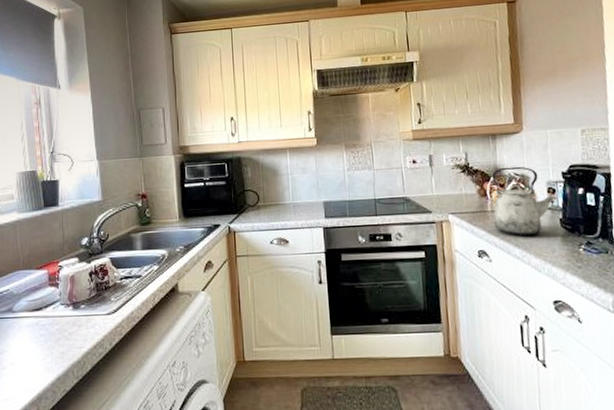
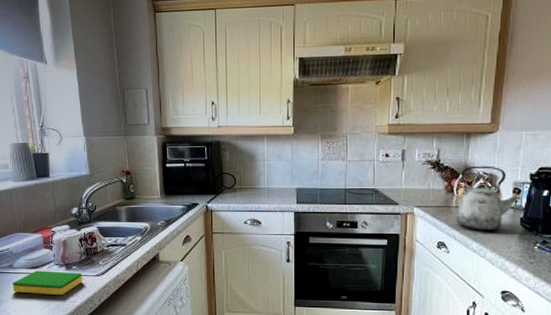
dish sponge: none [10,312,91,342] -> present [12,271,82,295]

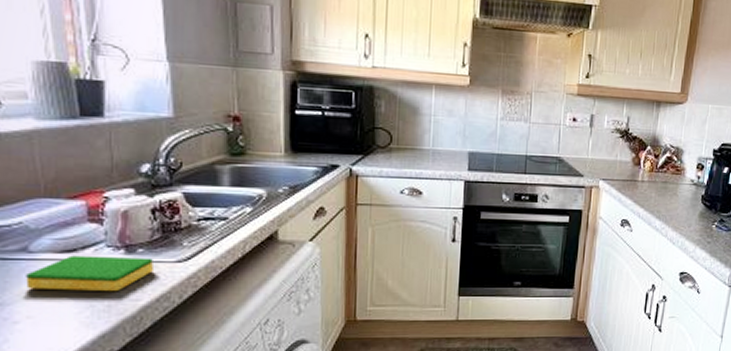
kettle: present [457,165,522,231] -> none [642,137,705,208]

